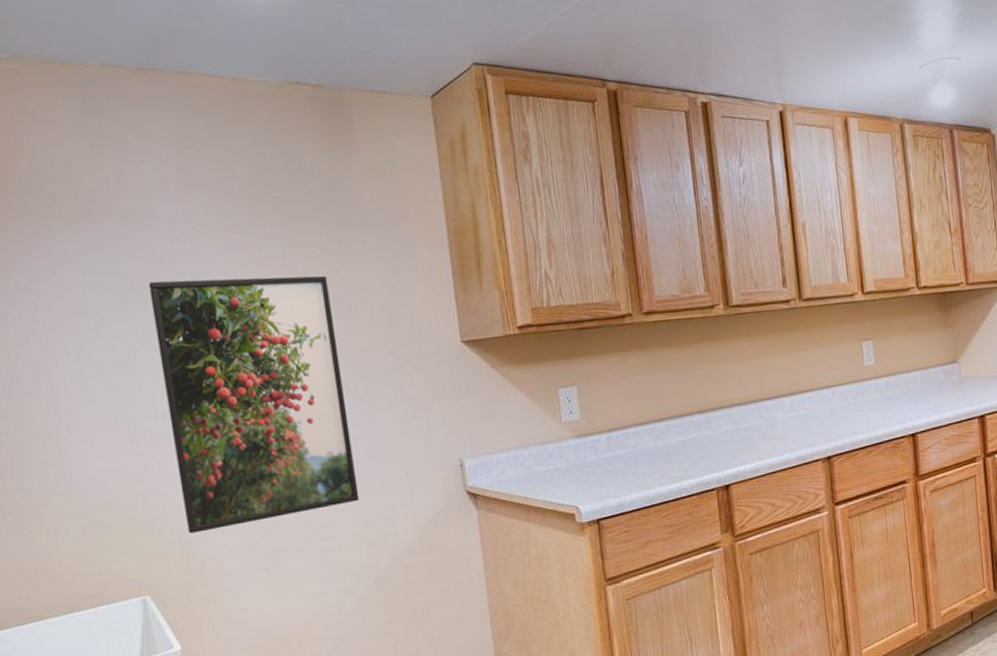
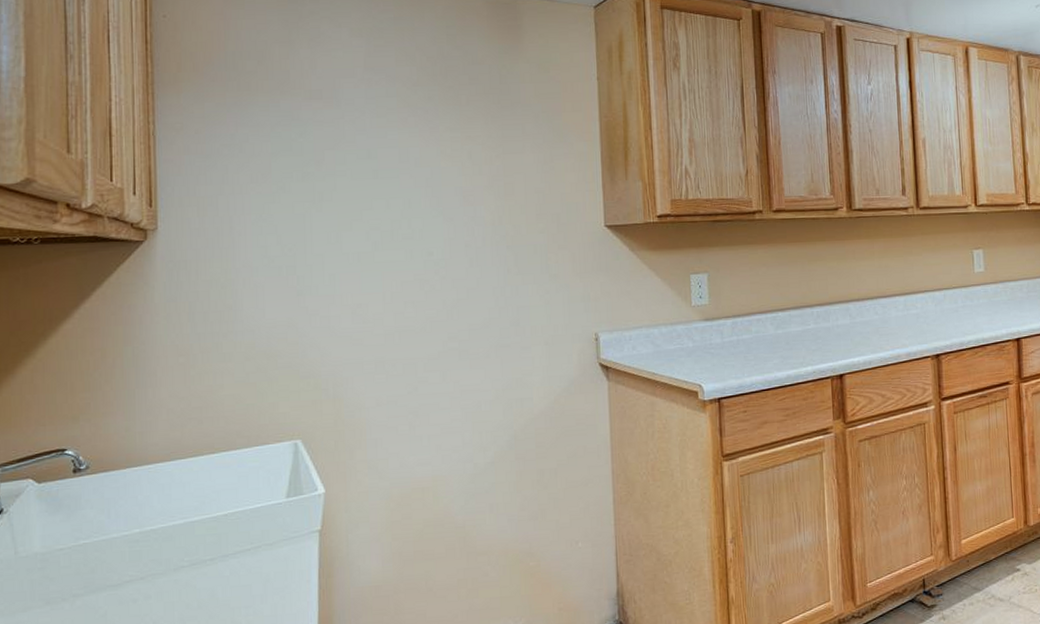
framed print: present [148,275,360,534] -> none [329,154,501,385]

